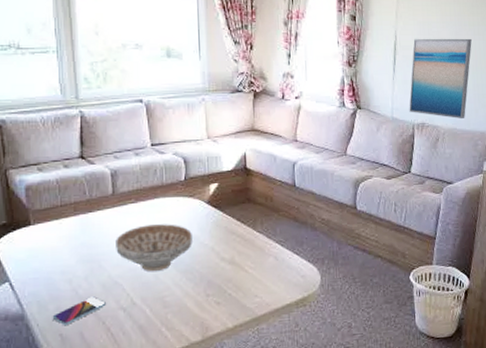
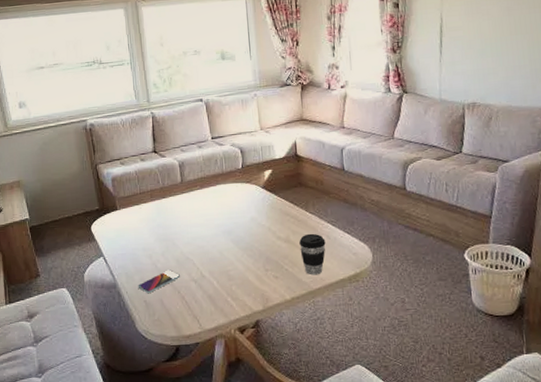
decorative bowl: present [116,224,192,272] -> none [185,207,251,249]
coffee cup: none [245,254,273,300] -> present [299,233,326,275]
wall art: present [409,38,472,119] -> none [458,12,527,96]

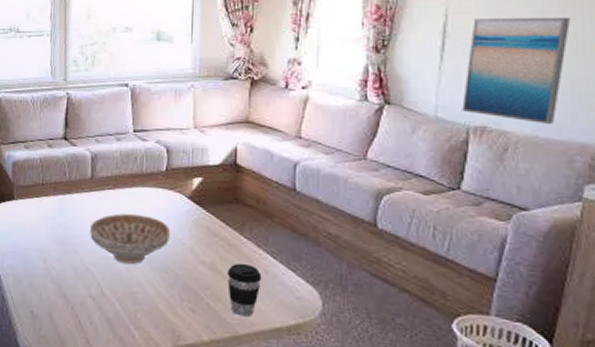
smartphone: present [138,269,180,294] -> none [25,279,76,304]
decorative bowl: none [185,207,251,249] -> present [90,213,170,265]
wall art: none [458,12,527,96] -> present [462,17,570,124]

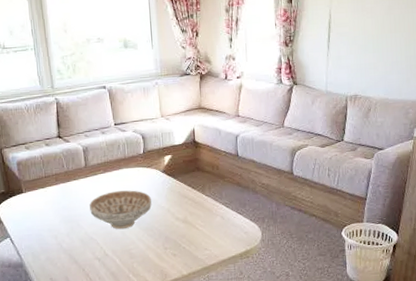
coffee cup: present [227,263,262,317] -> none [196,214,220,253]
wall art: present [462,17,570,124] -> none [342,12,405,89]

